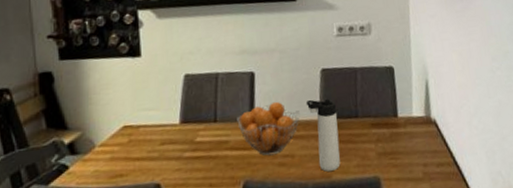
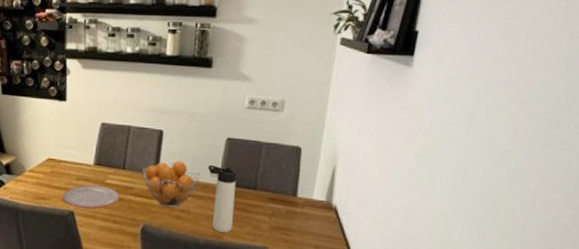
plate: none [144,145,214,178] -> present [62,185,120,209]

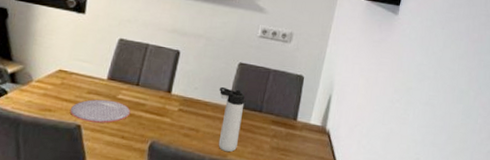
fruit basket: present [143,160,201,208] -> none [156,80,212,126]

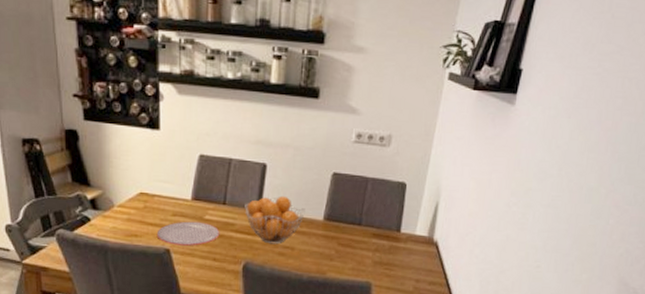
fruit basket: none [156,80,212,126] -> present [245,195,305,245]
thermos bottle: present [218,86,246,152] -> none [312,200,342,270]

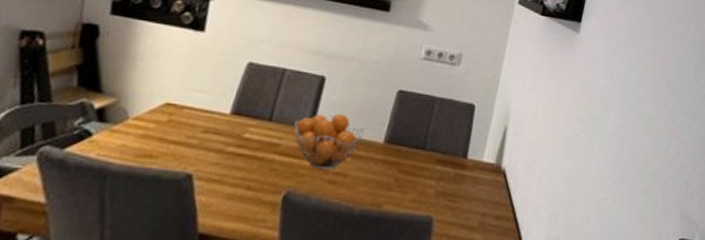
plate: present [156,221,220,246] -> none [177,139,260,171]

